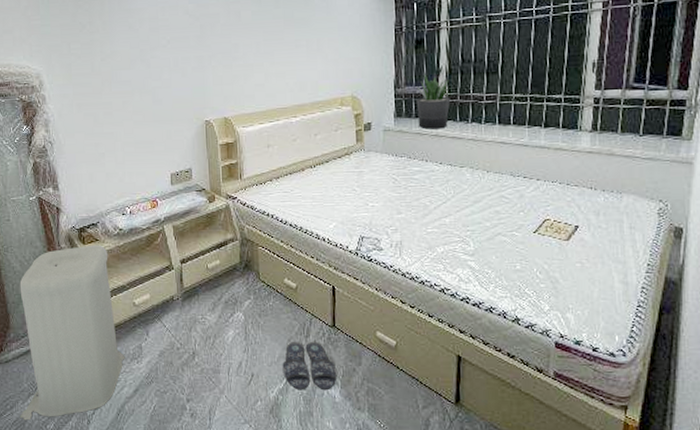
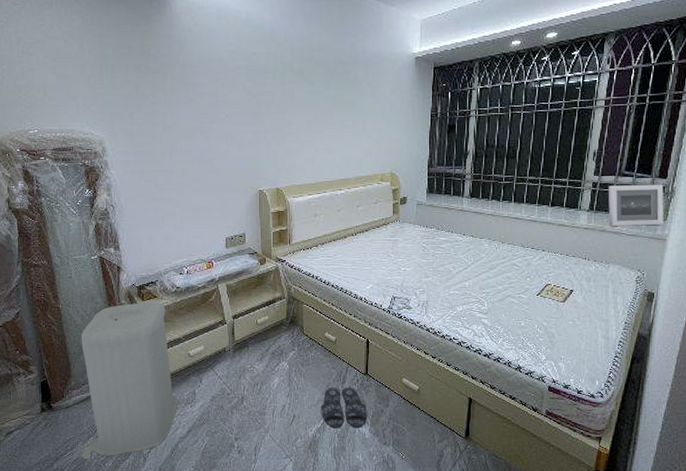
planter: present [416,74,450,130] -> none [446,156,475,205]
picture frame: none [613,96,688,149] -> present [608,184,664,226]

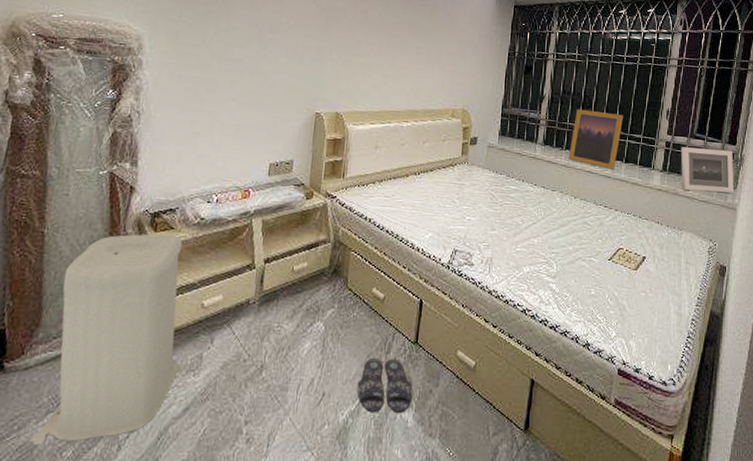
picture frame: none [494,160,548,214] -> present [568,108,623,169]

